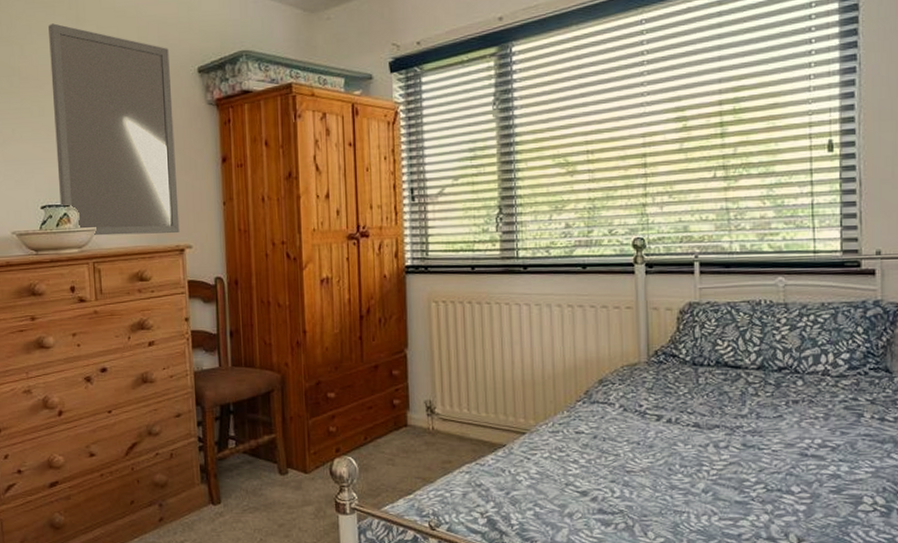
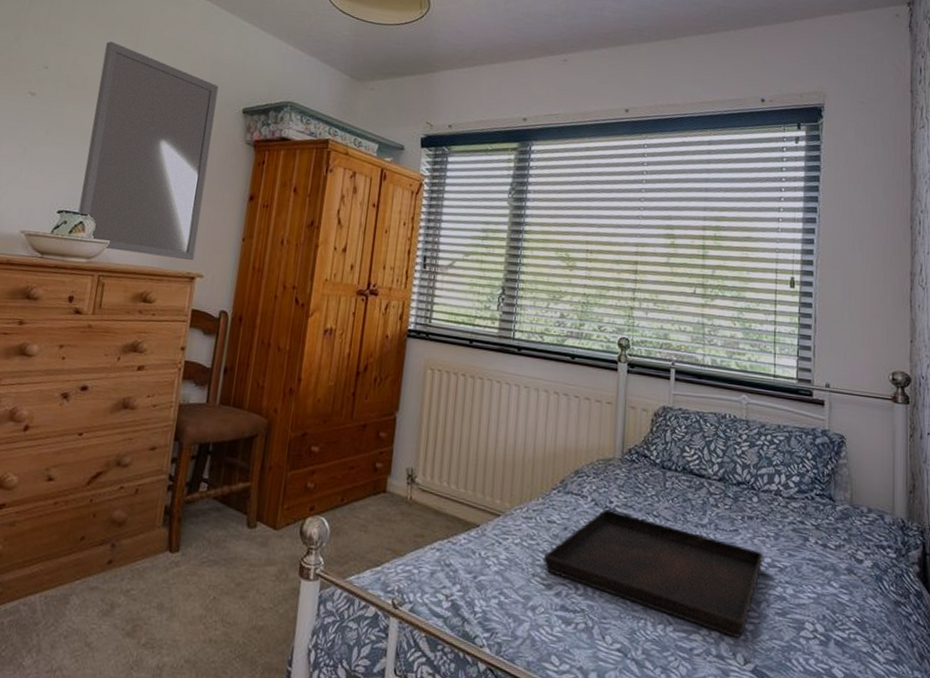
serving tray: none [574,414,813,519] -> present [543,509,764,638]

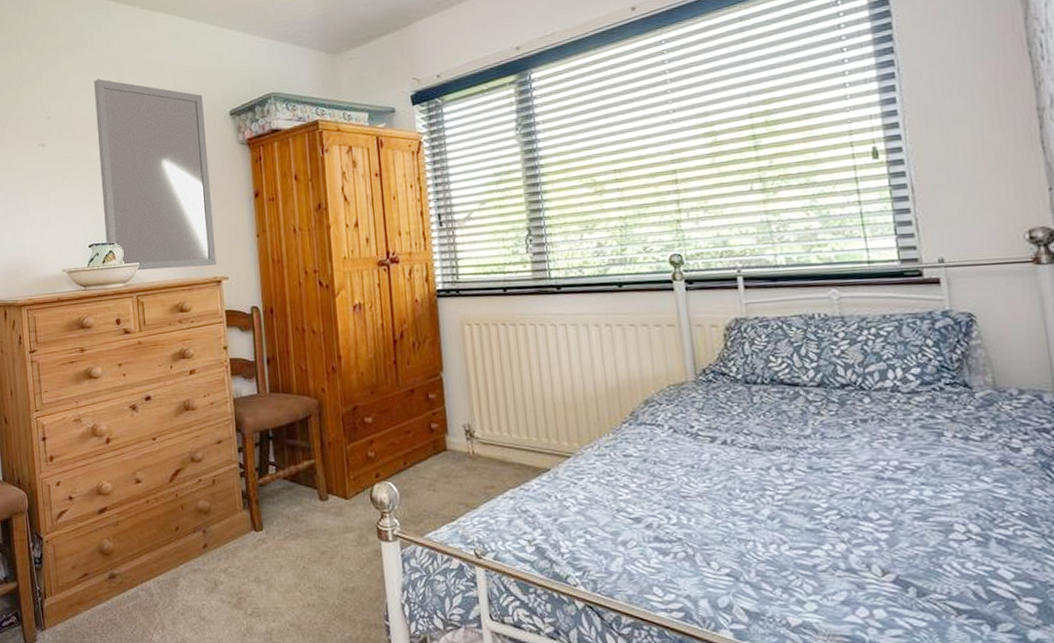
serving tray: present [543,509,764,638] -> none [625,435,888,549]

